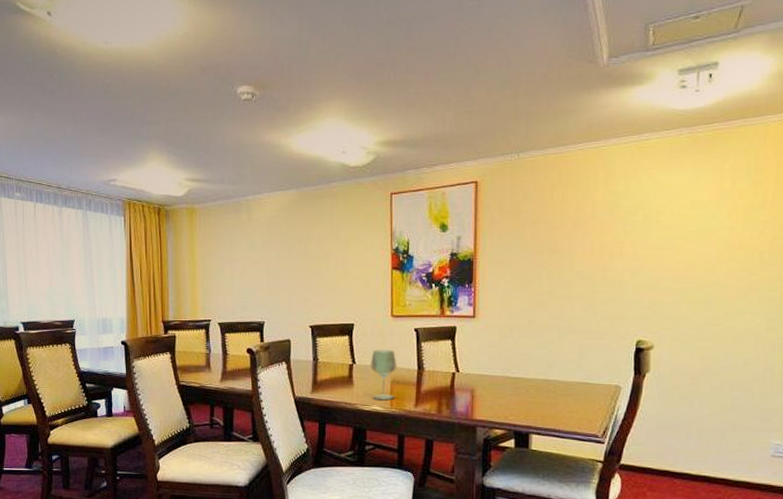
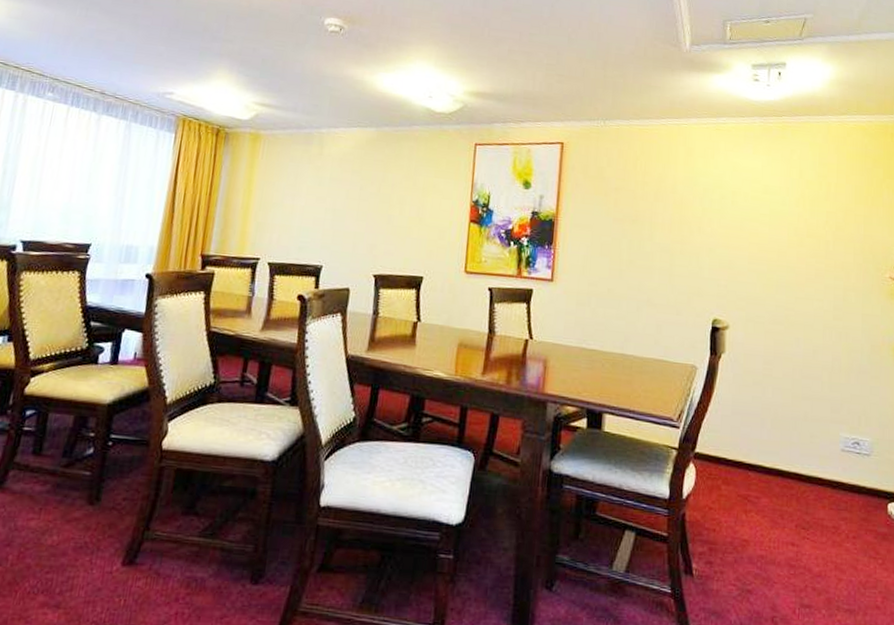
wine glass: present [370,350,397,401] -> none [436,308,467,366]

